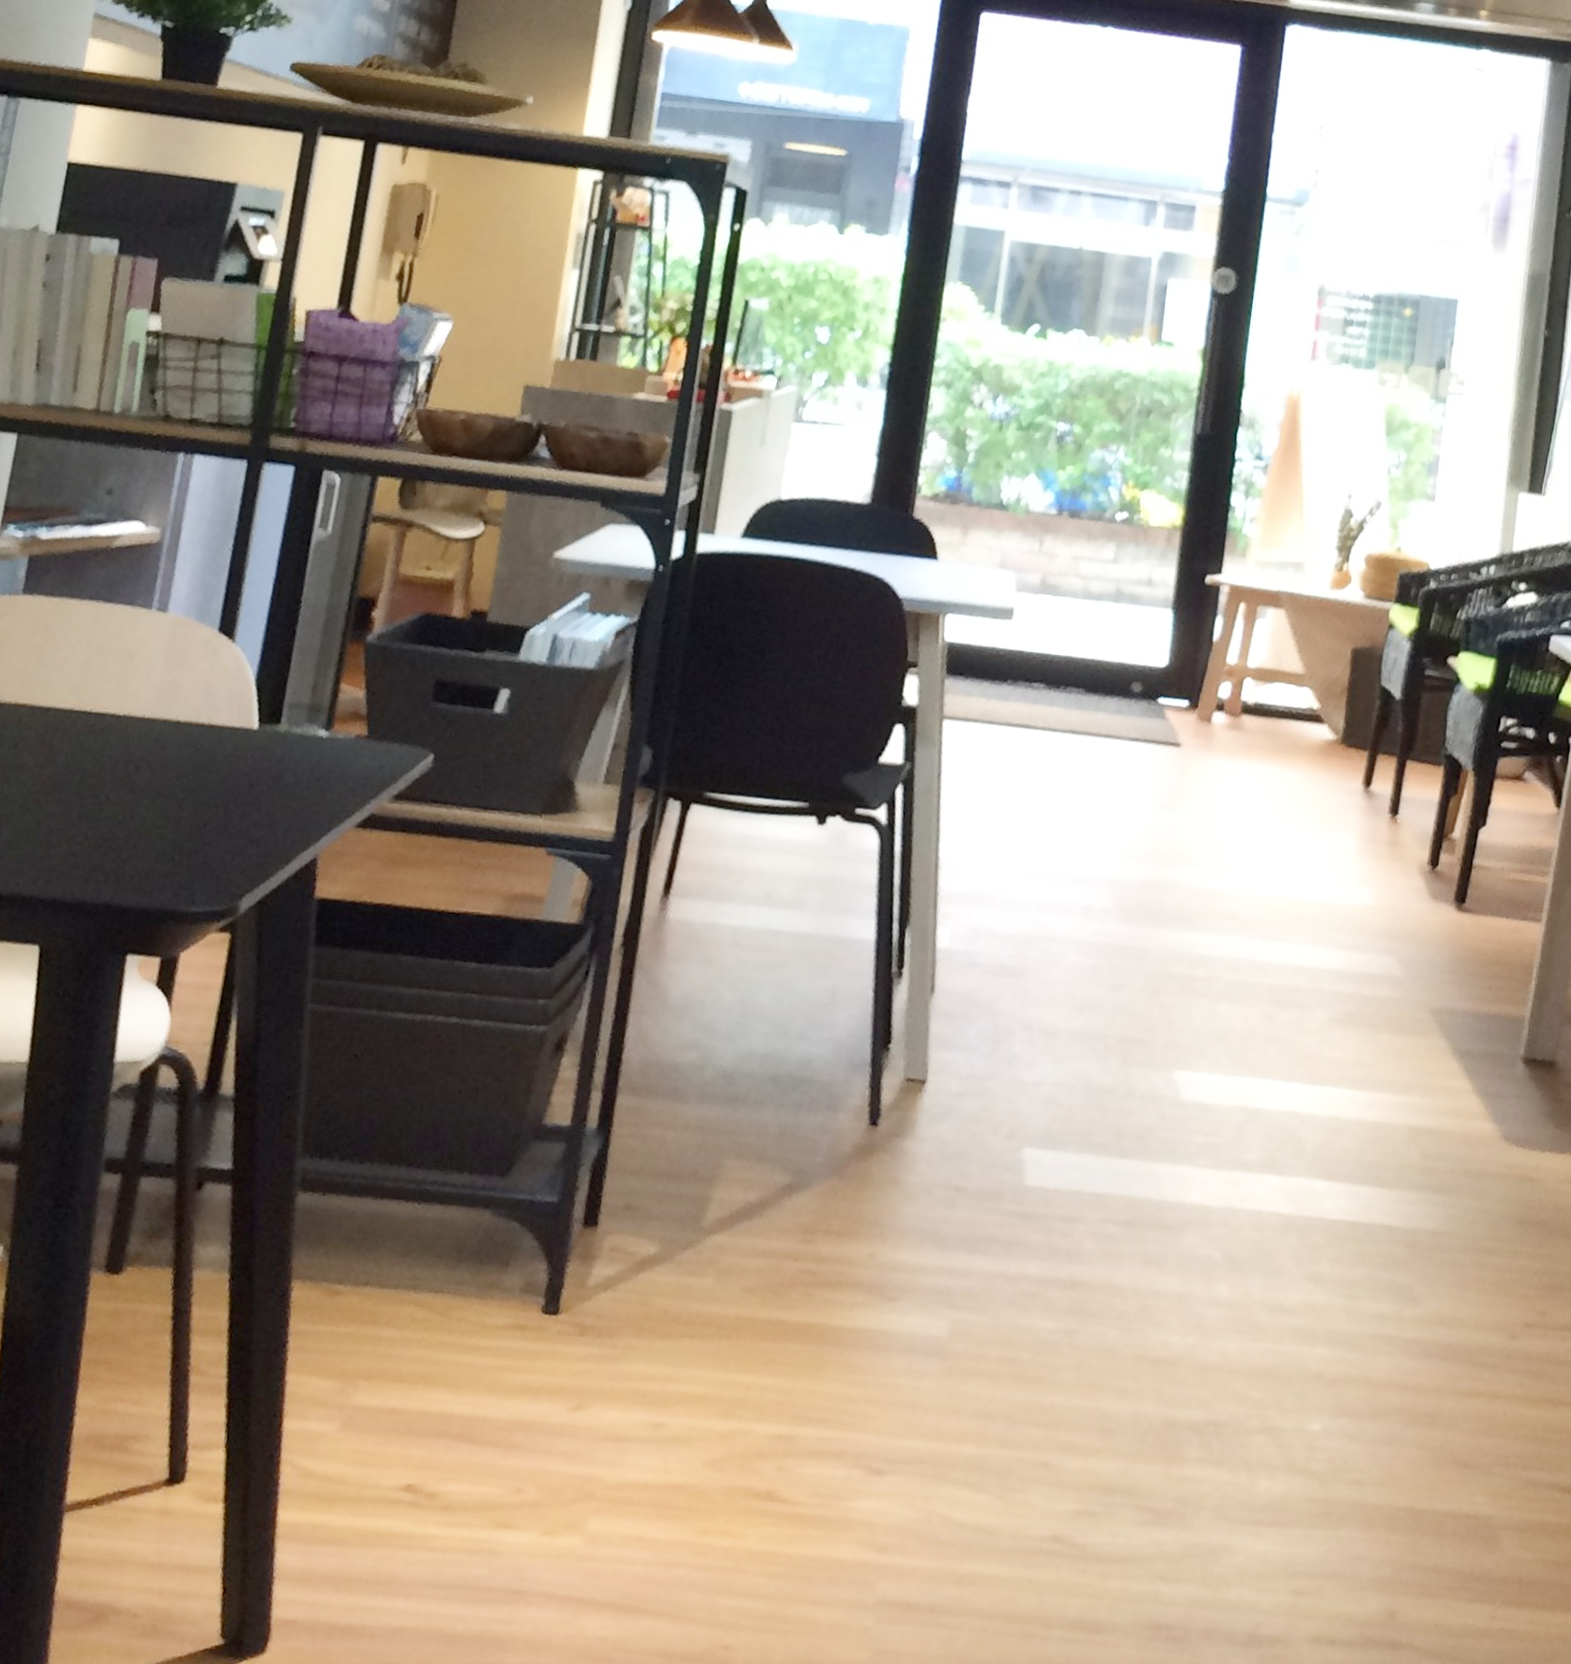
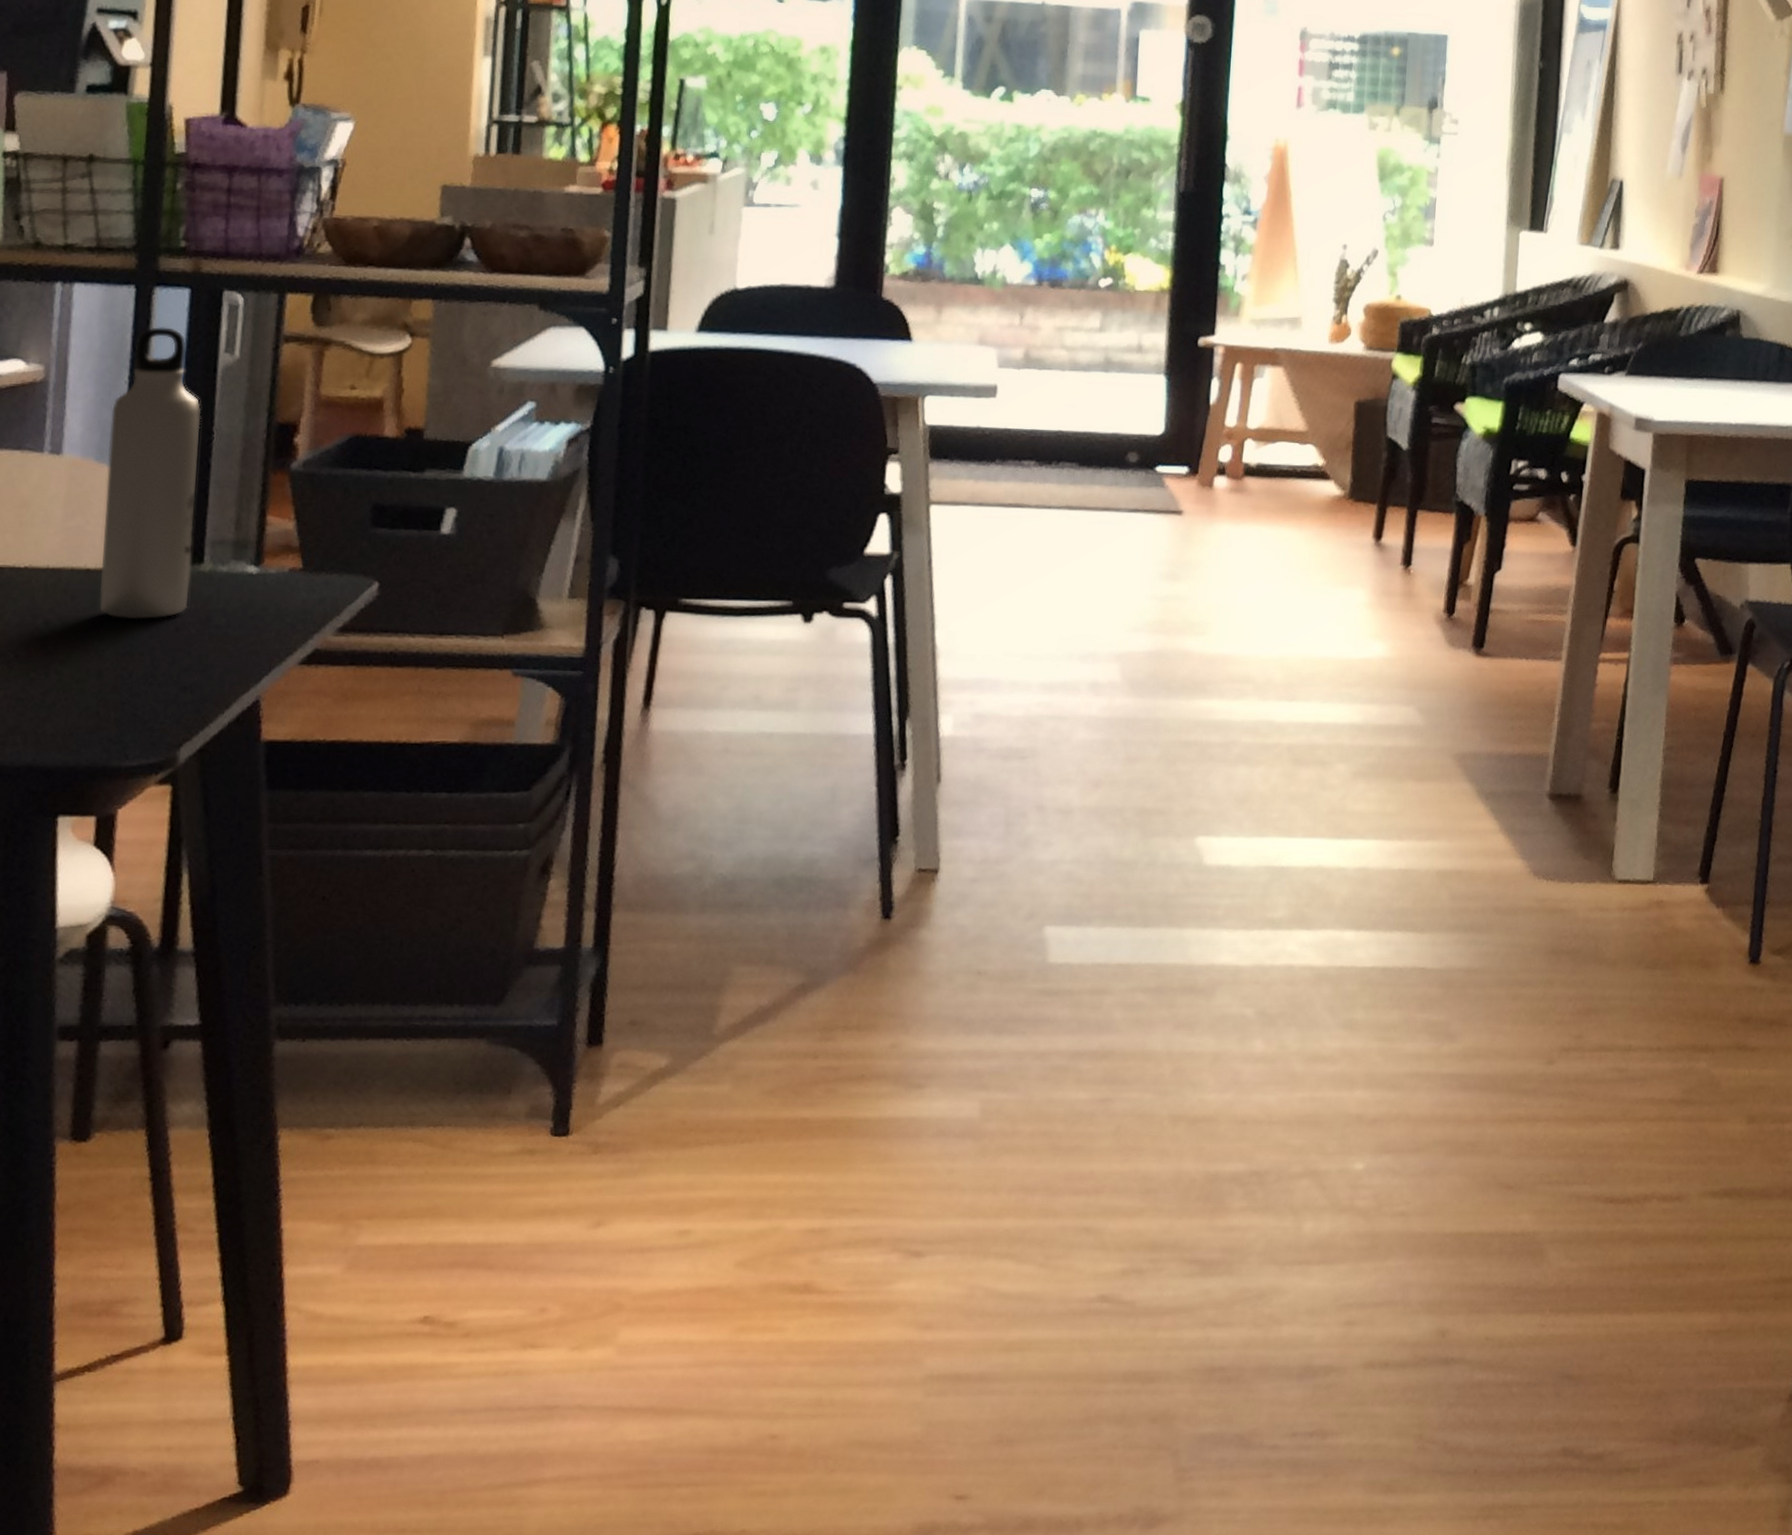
water bottle: none [184,499,293,774] -> present [99,327,201,620]

